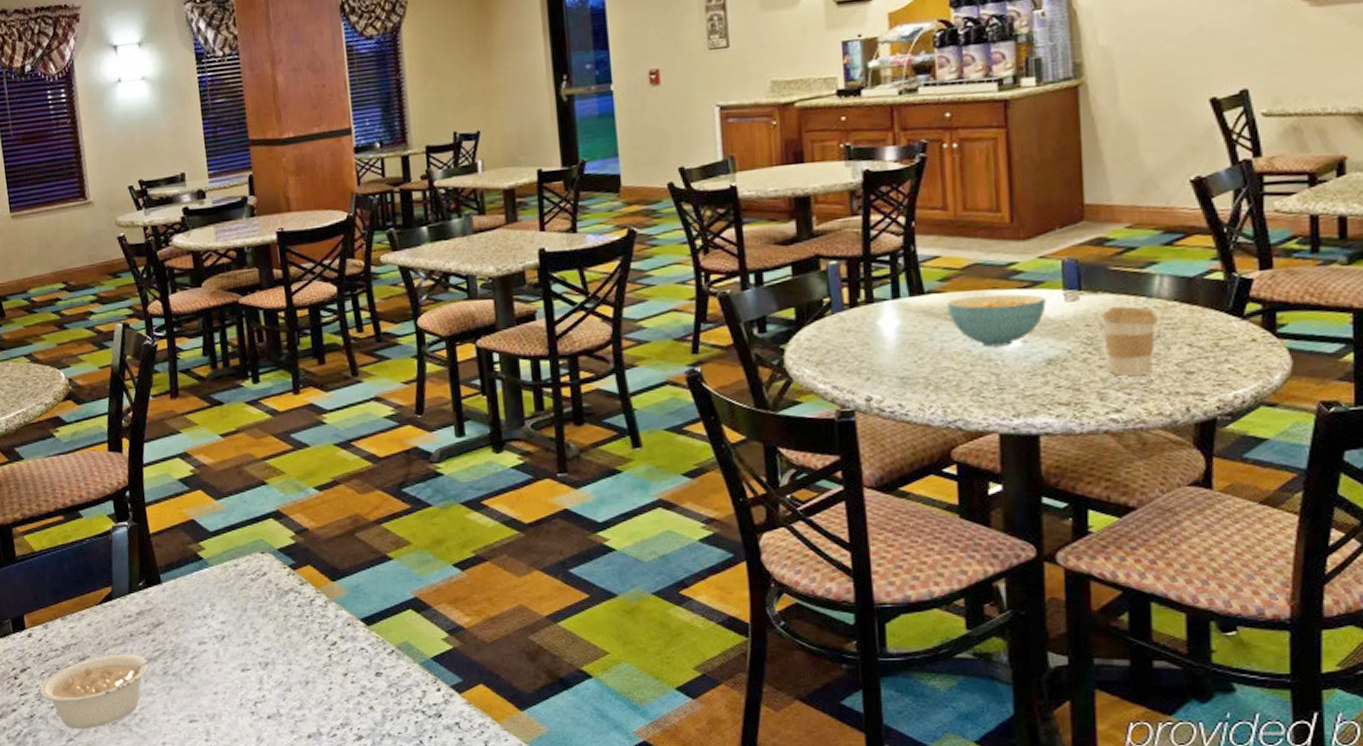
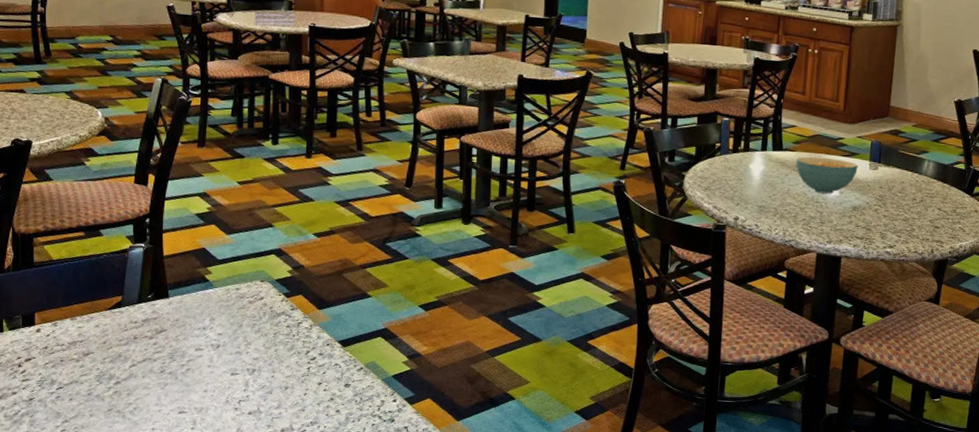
legume: present [40,648,169,729] -> none [42,351,168,413]
coffee cup: present [1101,306,1159,376] -> none [889,176,924,225]

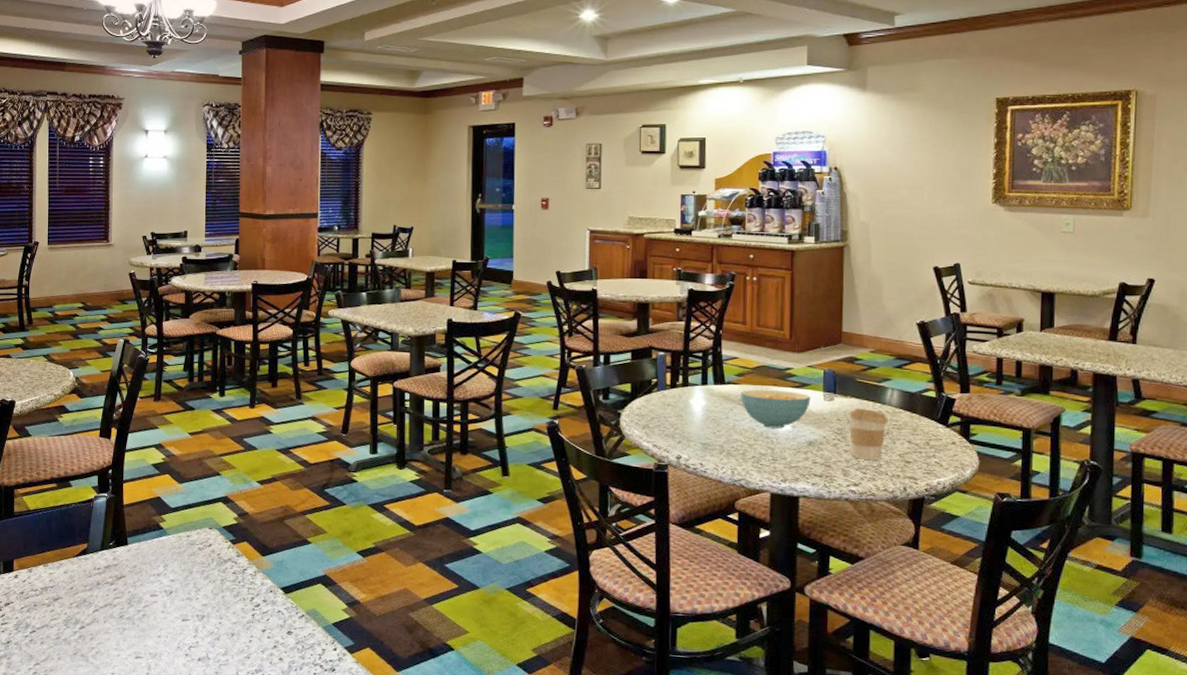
coffee cup: none [889,176,924,225] -> present [849,407,889,460]

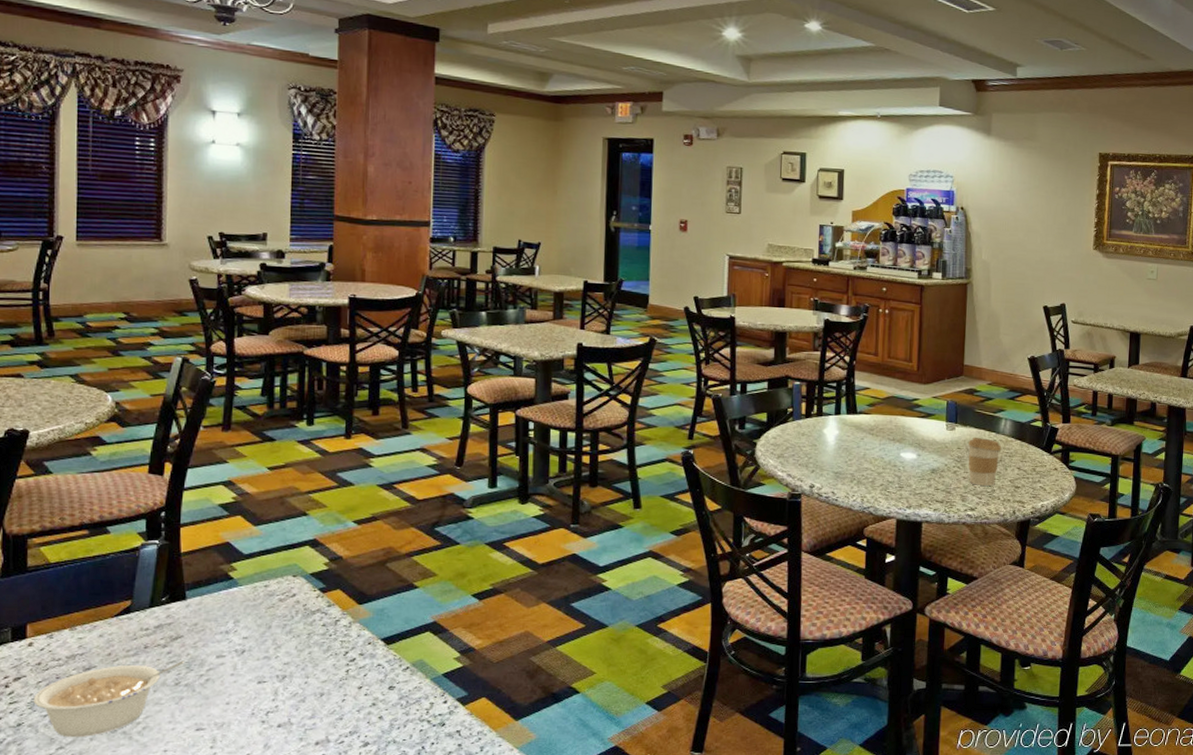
legume: none [18,597,126,656] -> present [33,660,184,737]
cereal bowl: present [740,389,811,429] -> none [871,419,935,457]

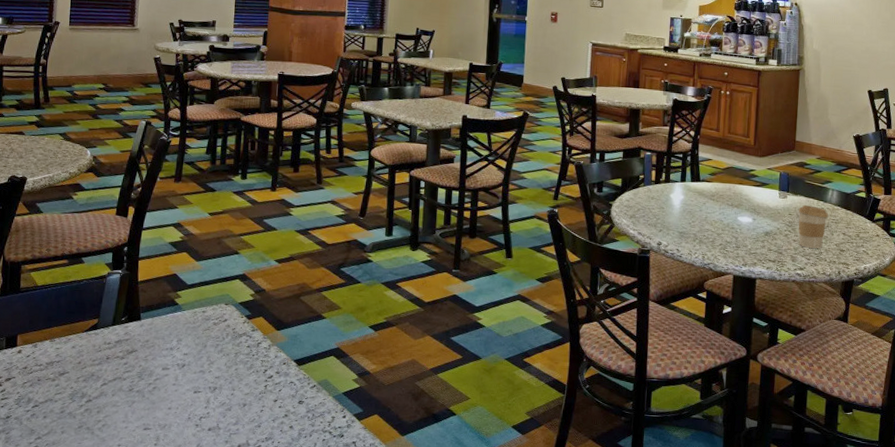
legume: present [33,660,184,737] -> none [19,371,137,430]

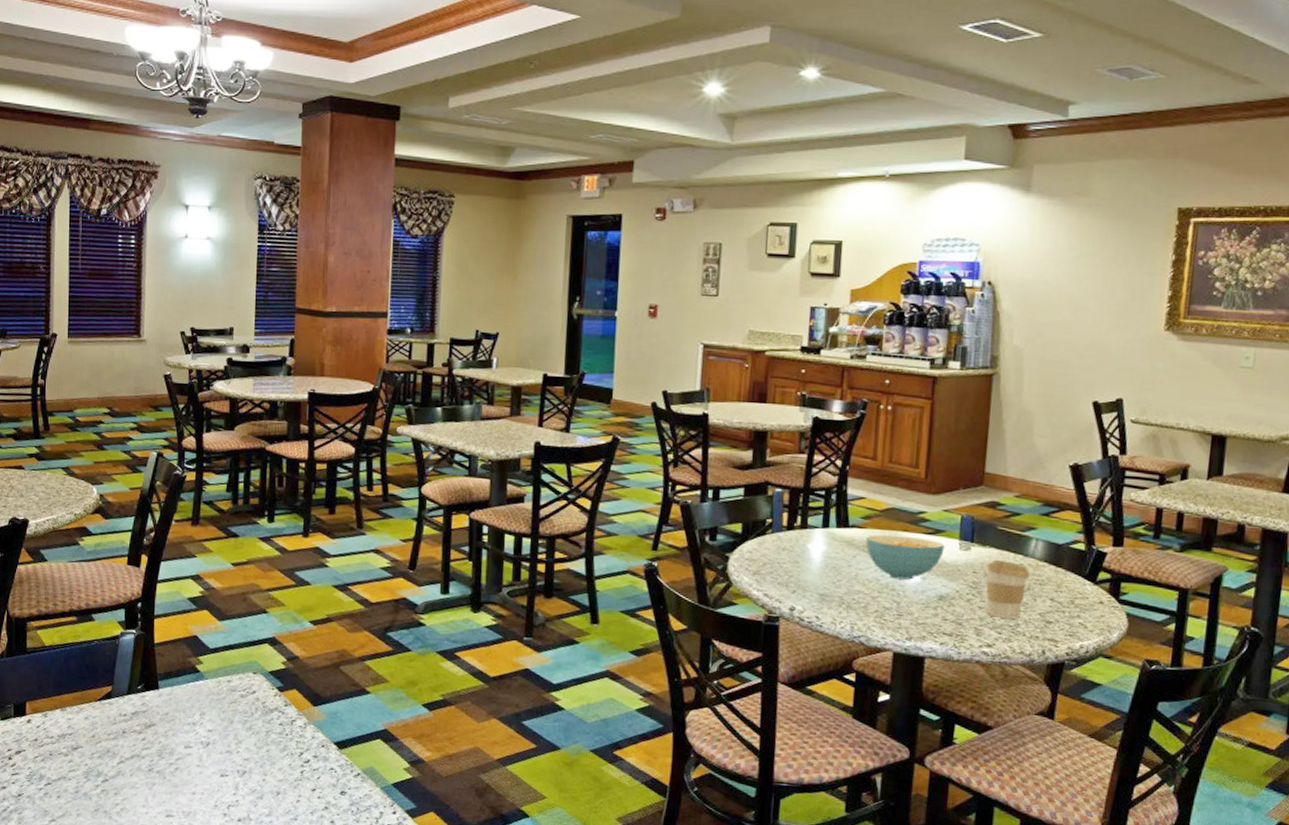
cereal bowl: none [712,187,769,221] -> present [865,535,945,580]

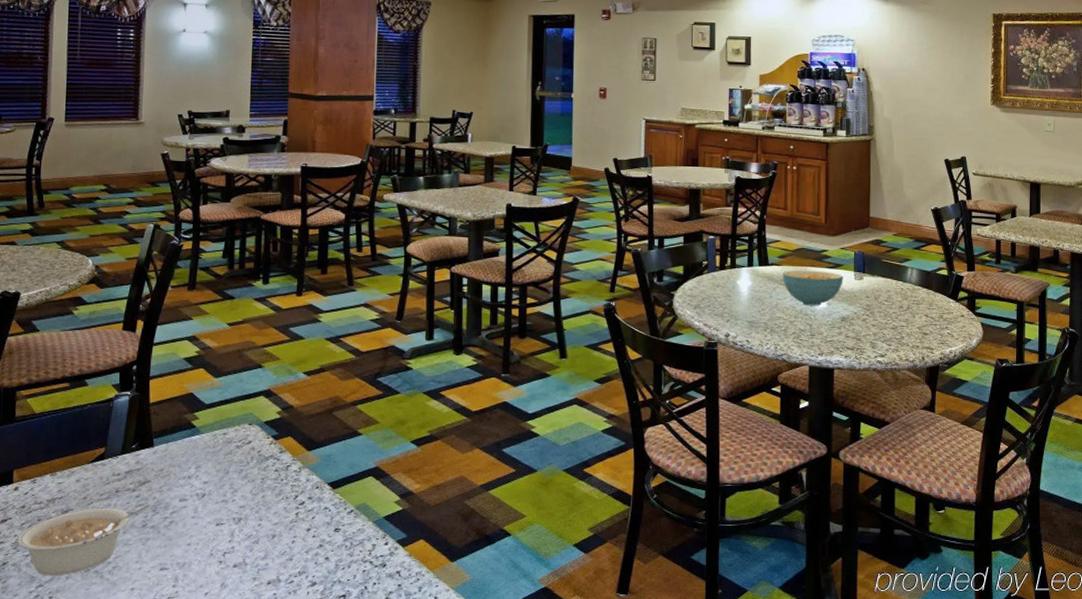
legume: none [31,747,156,812] -> present [17,504,151,575]
coffee cup: present [986,559,1031,619] -> none [876,285,909,333]

